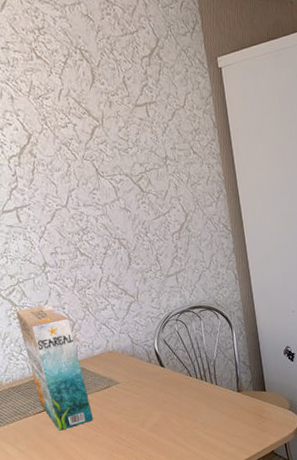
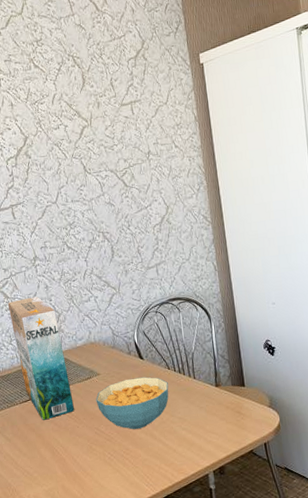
cereal bowl: none [115,384,191,437] -> present [96,377,169,430]

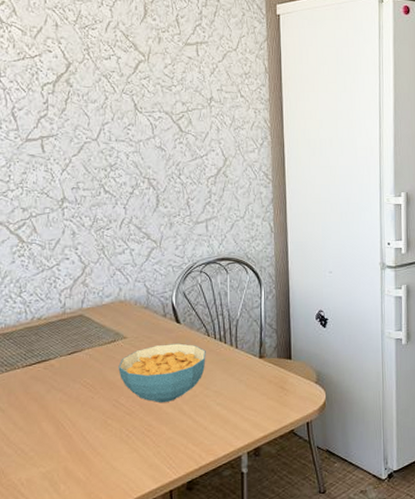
cereal box: present [7,296,74,420] -> none [22,243,90,388]

